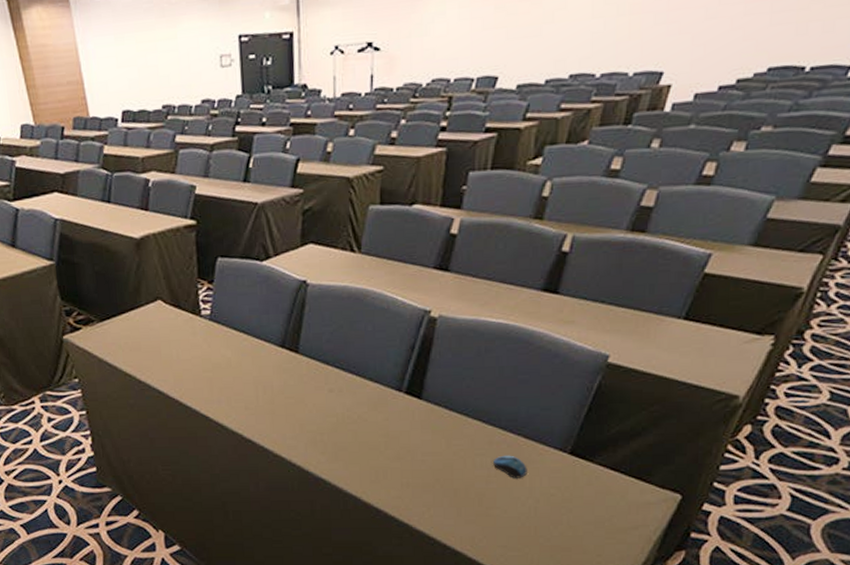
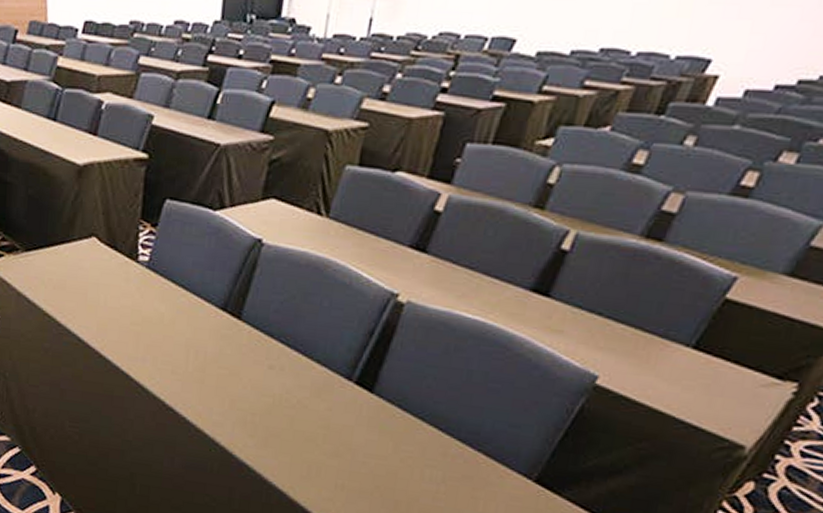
computer mouse: present [493,455,527,478] -> none [444,471,483,501]

